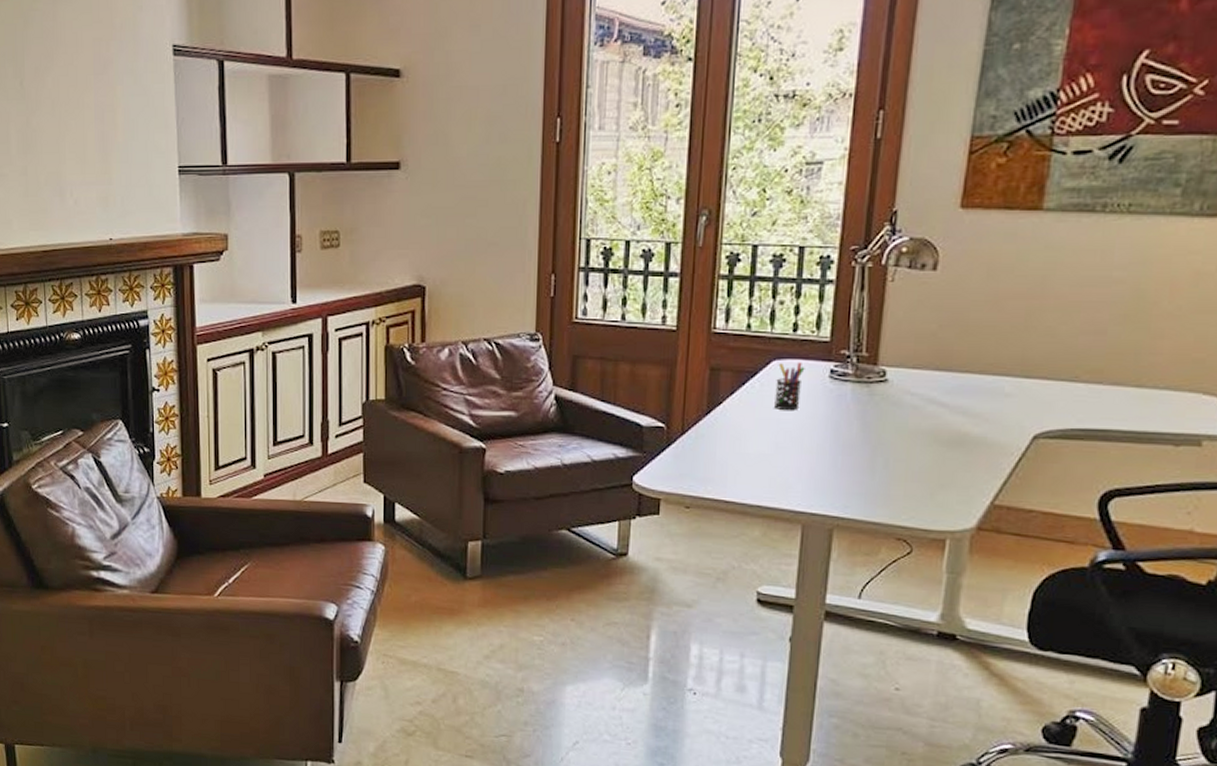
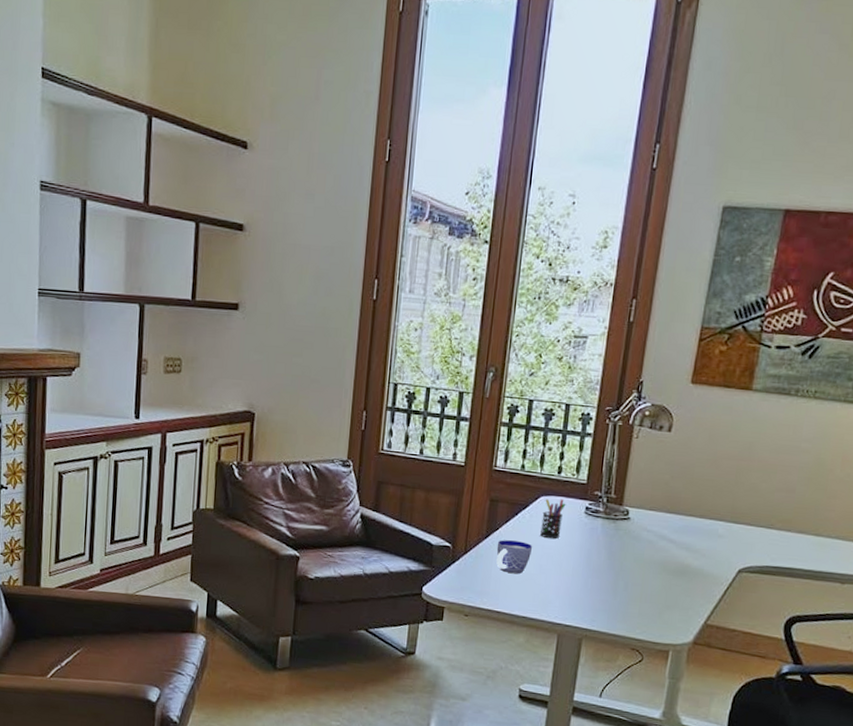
cup: none [721,415,766,456] -> present [496,540,533,574]

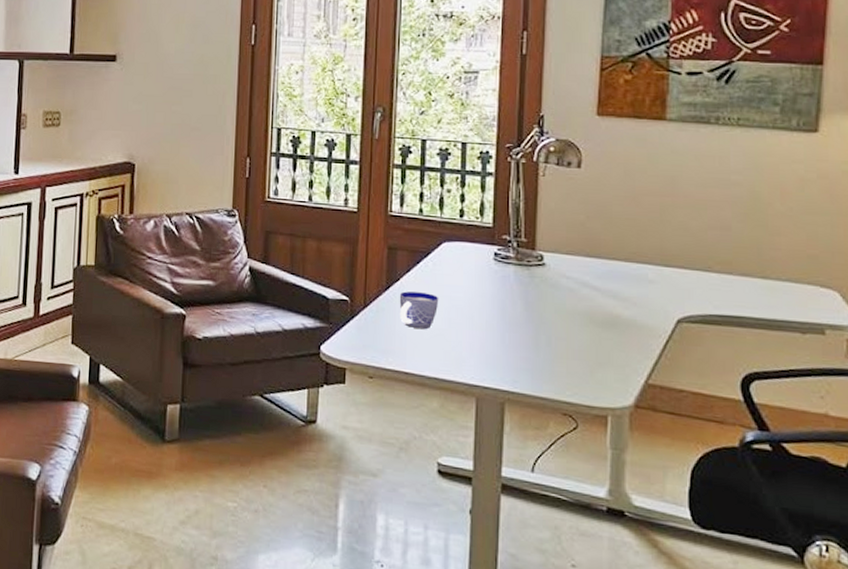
pen holder: present [540,499,566,539] -> none [446,245,472,289]

